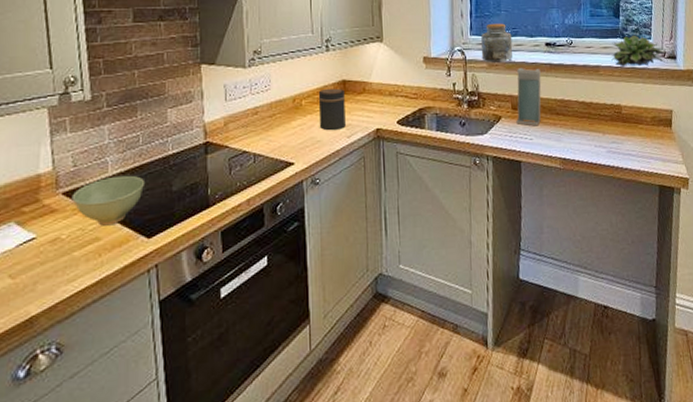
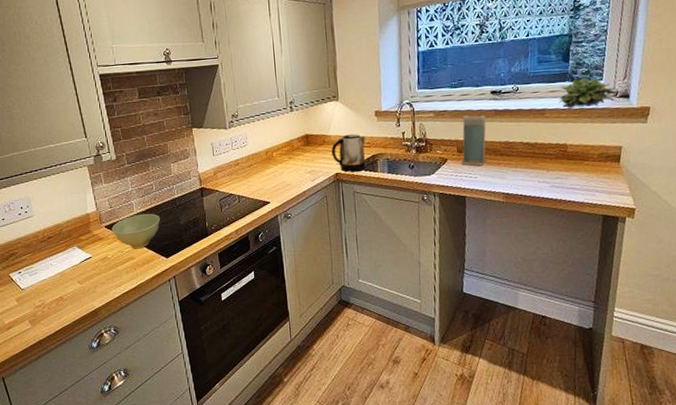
cylinder: present [318,88,346,130] -> none [286,141,310,176]
kettle: none [372,82,412,128] -> present [331,133,366,172]
jar: present [480,23,513,63] -> none [428,76,459,112]

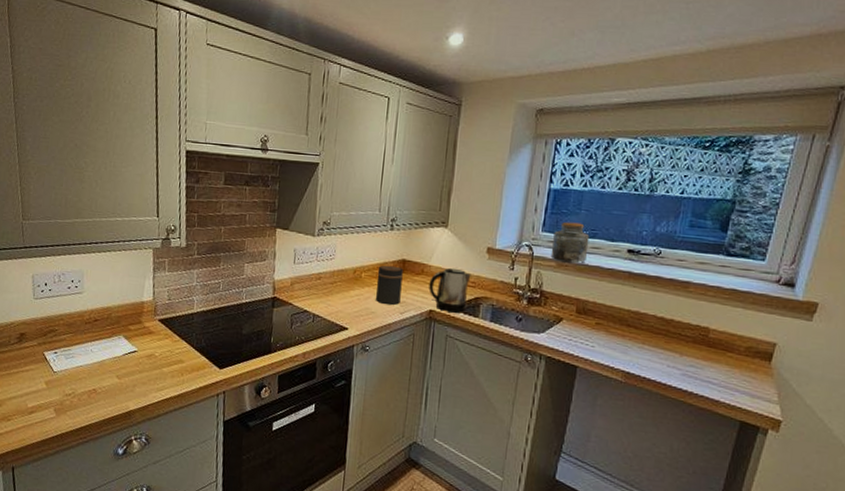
bowl: present [111,213,161,249] -> none [165,313,222,353]
cylinder: none [286,141,310,176] -> present [376,265,403,305]
jar: none [428,76,459,112] -> present [550,221,590,264]
soap dispenser: present [461,115,486,167] -> none [578,272,617,335]
succulent plant: present [558,77,621,109] -> none [707,253,785,291]

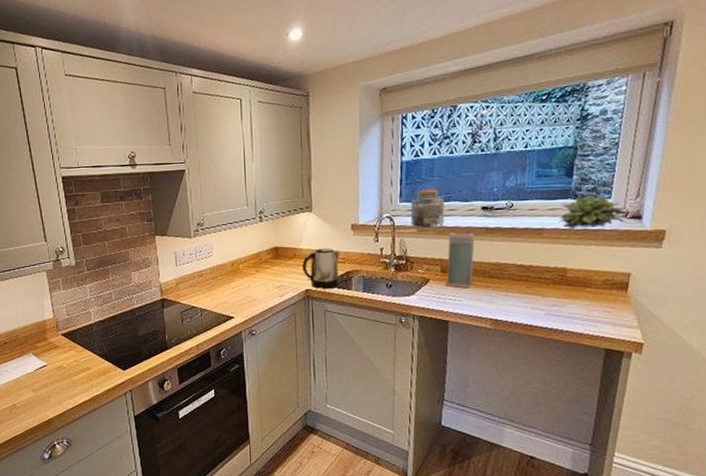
cylinder: present [376,265,403,305] -> none [253,254,278,290]
soap dispenser: none [578,272,617,335] -> present [445,233,475,289]
succulent plant: none [707,253,785,291] -> present [559,194,632,230]

